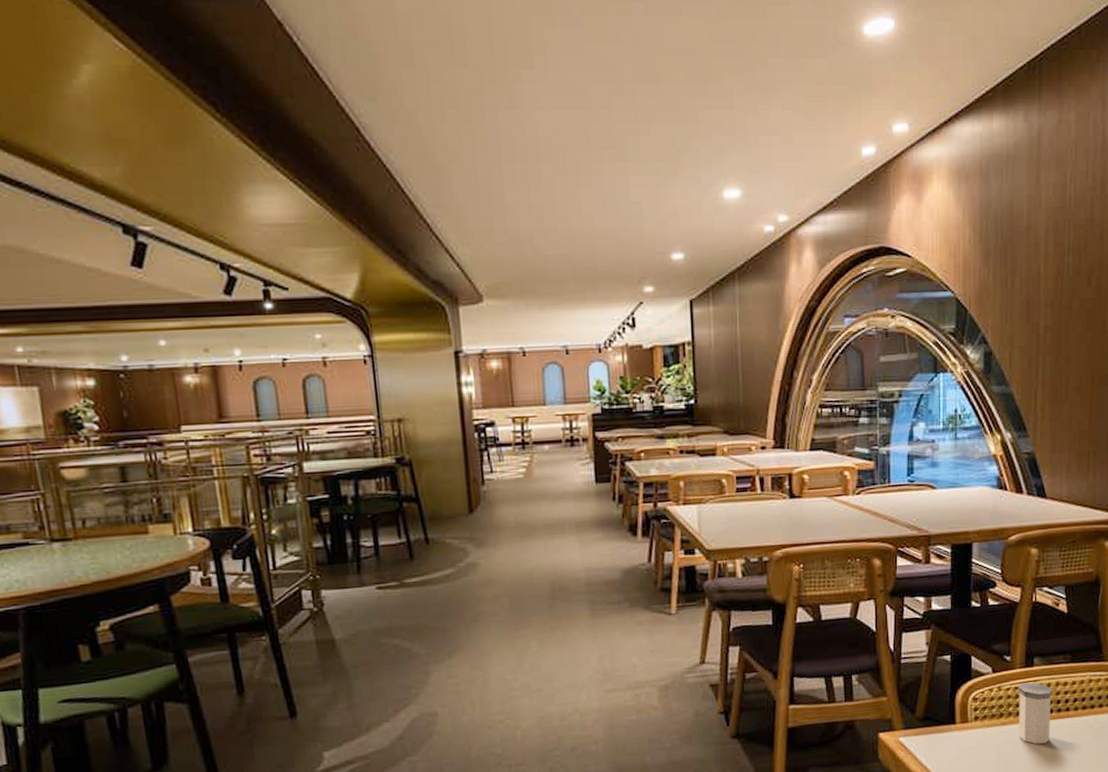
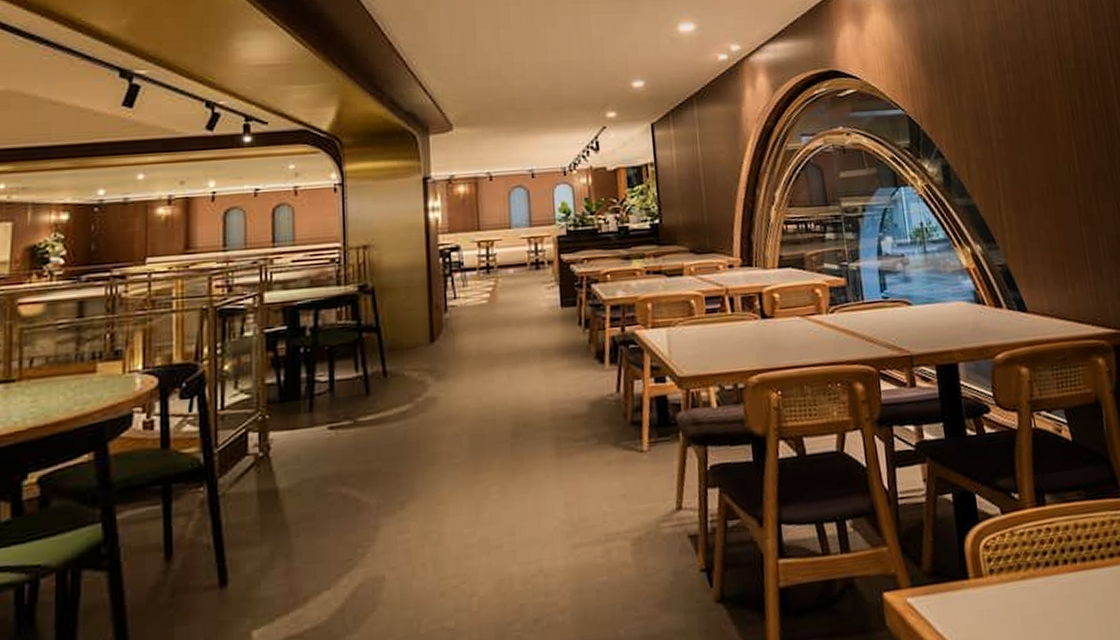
salt shaker: present [1018,682,1053,745] -> none [1032,524,1079,604]

